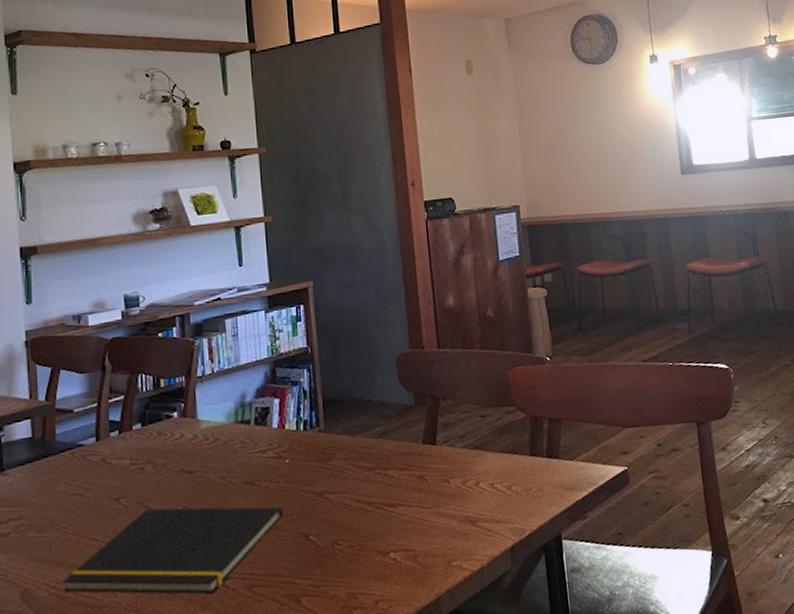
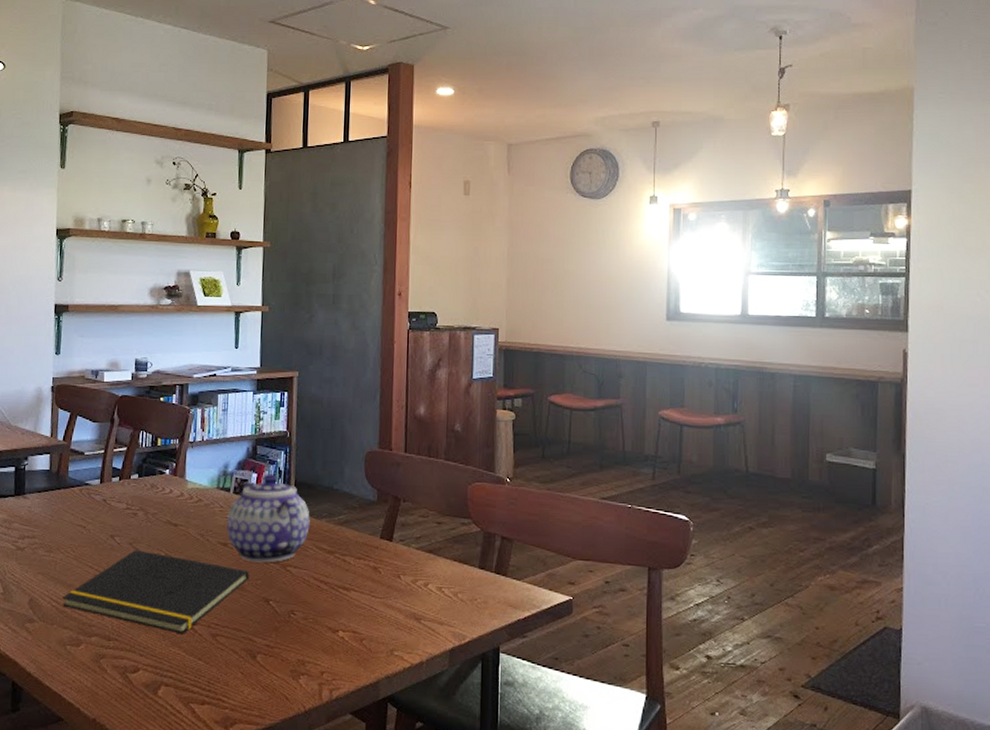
teapot: none [251,396,345,497] -> present [227,474,310,563]

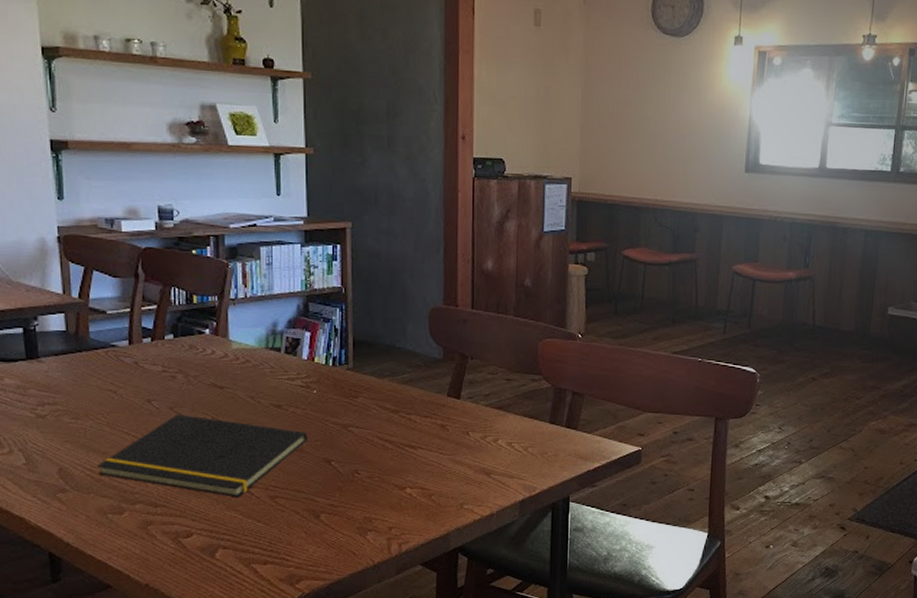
teapot: present [227,474,310,563] -> none [280,332,371,424]

